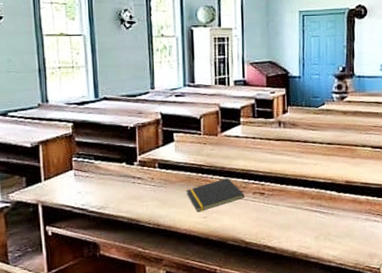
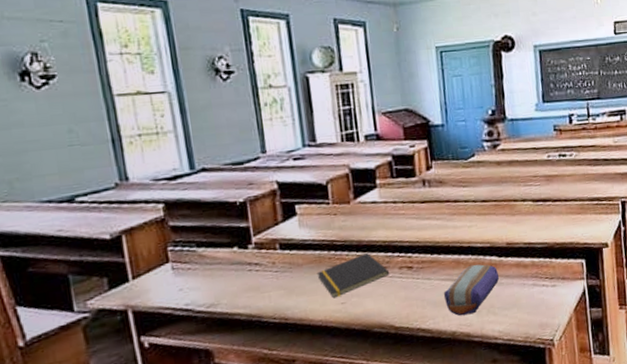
pencil case: none [289,196,337,239] -> present [444,264,500,316]

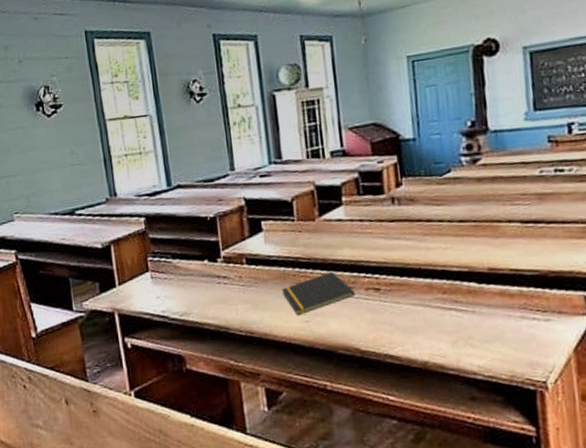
pencil case: present [444,264,500,316] -> none [415,290,480,346]

